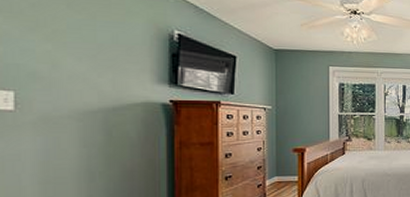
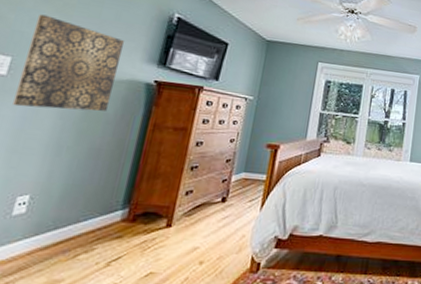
wall art: none [29,44,130,140] -> present [13,14,125,112]

